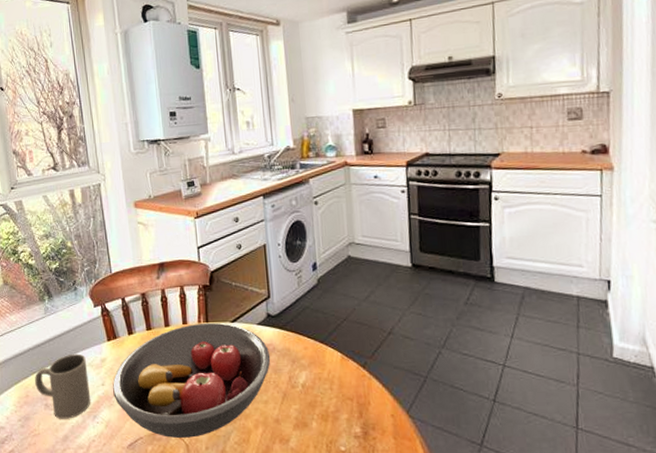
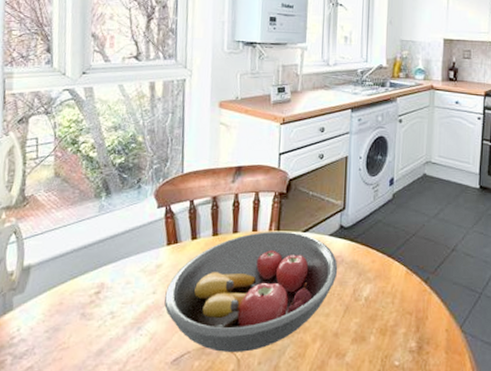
mug: present [35,353,91,419] -> none [73,257,139,331]

